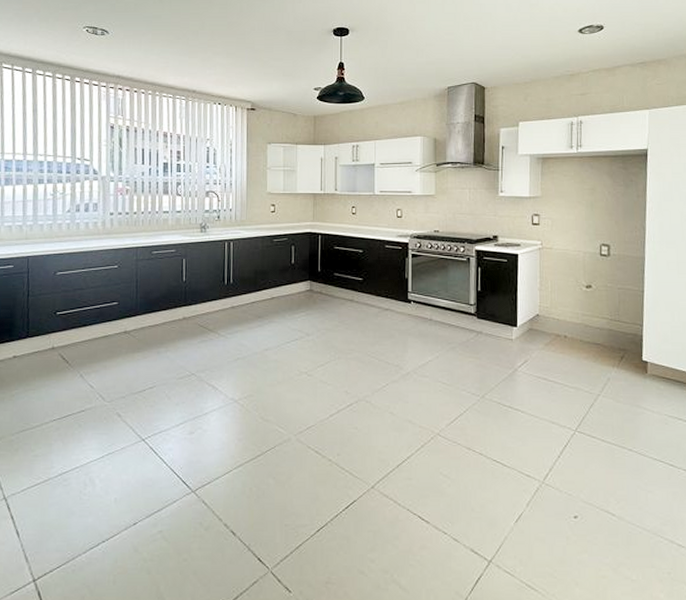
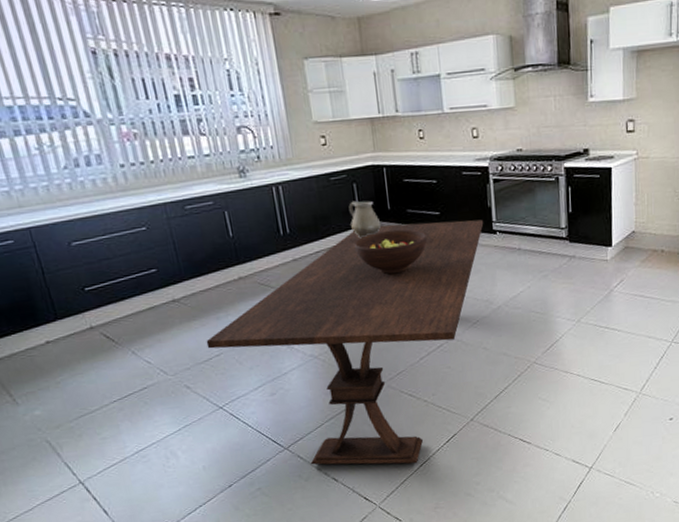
dining table: none [144,284,400,528] -> present [206,219,484,465]
pitcher: none [285,261,311,294] -> present [348,200,382,239]
fruit bowl: none [285,290,348,330] -> present [353,229,427,275]

